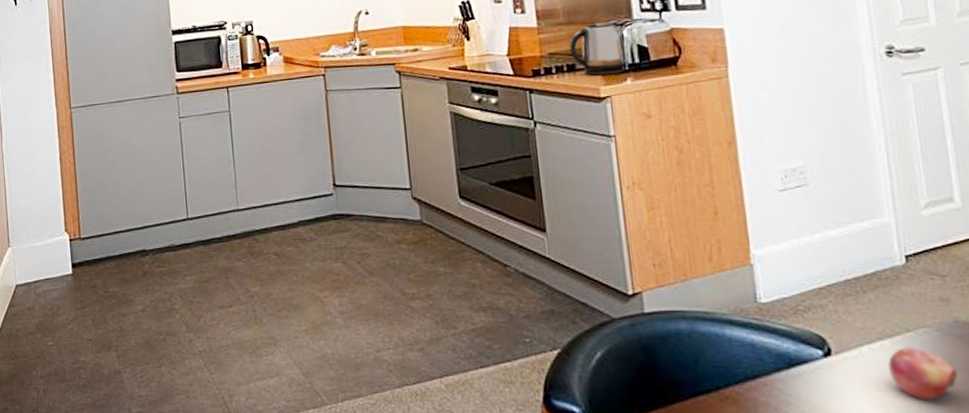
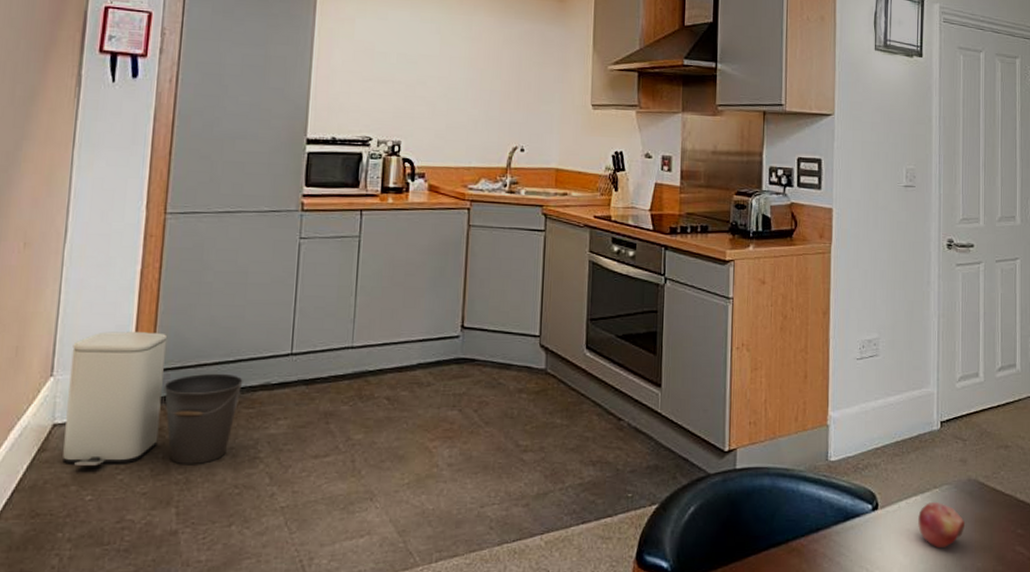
pedal bin: none [20,207,94,319] -> present [62,331,168,467]
bucket: none [91,238,152,316] -> present [161,373,243,465]
kettle: present [570,22,626,77] -> none [706,189,751,241]

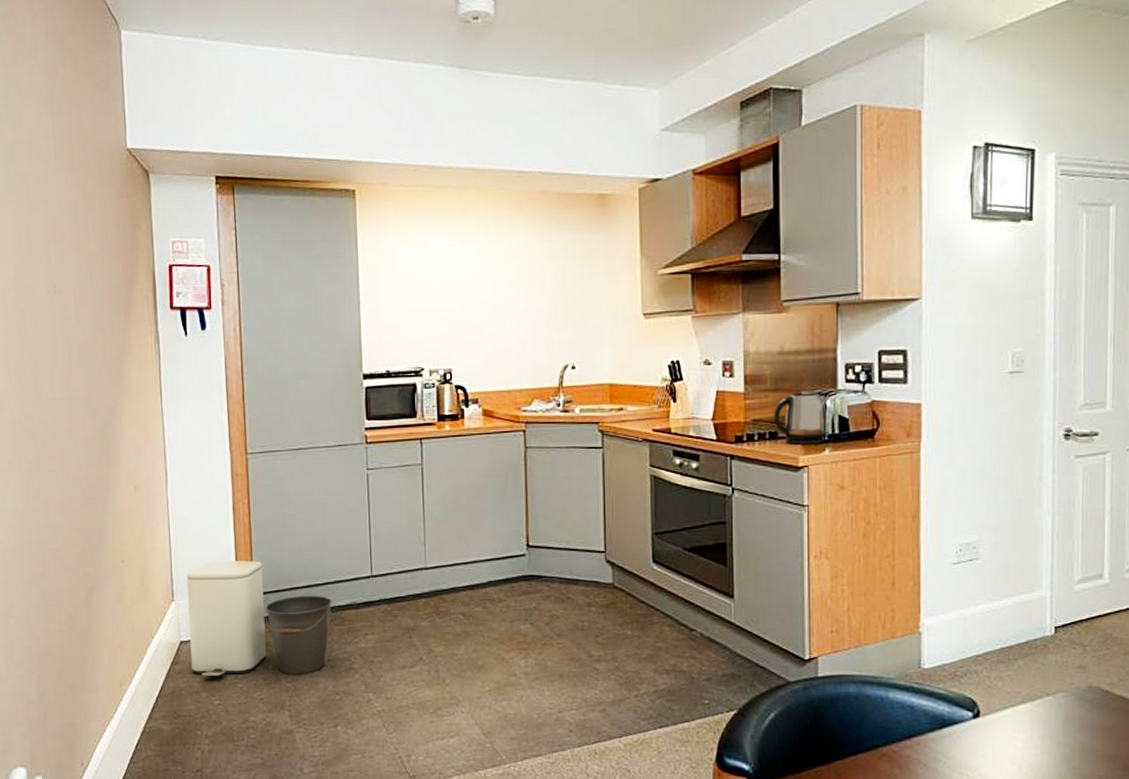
kettle: none [706,189,751,241] -> present [774,390,825,446]
fruit: present [917,501,966,549] -> none [1026,709,1085,757]

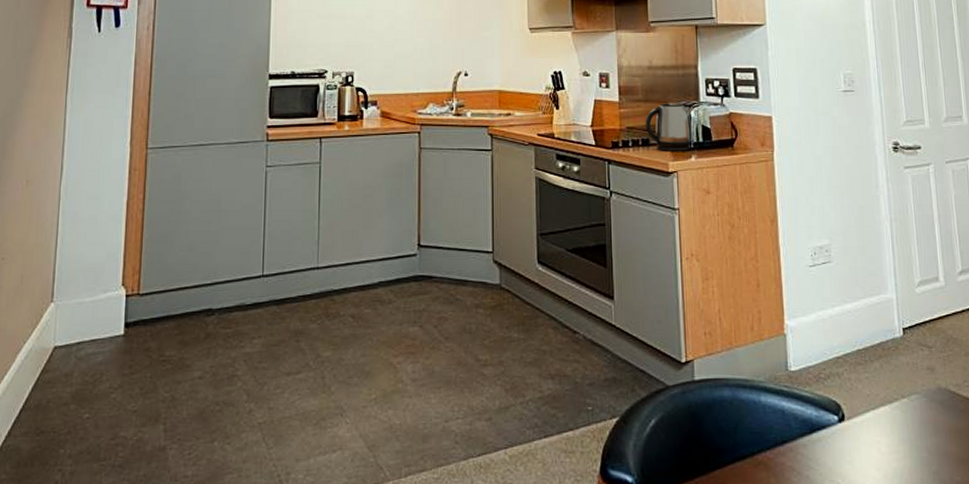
pedal bin: present [186,561,267,677] -> none [63,259,152,387]
bucket: present [264,595,332,675] -> none [148,295,220,384]

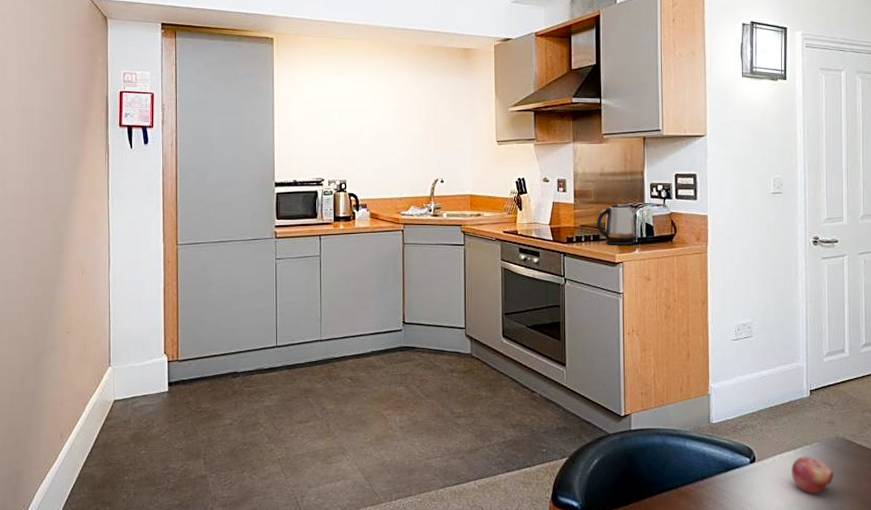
fruit: none [887,411,940,462] -> present [790,456,835,494]

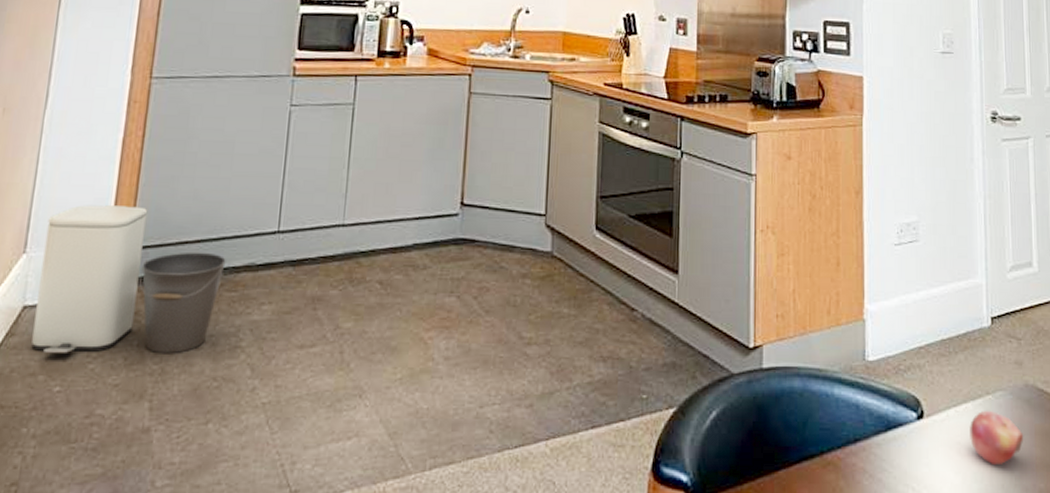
pedal bin: none [122,333,187,430] -> present [31,205,148,354]
bucket: none [186,362,243,429] -> present [138,251,226,354]
kettle: present [597,203,636,246] -> none [725,54,774,112]

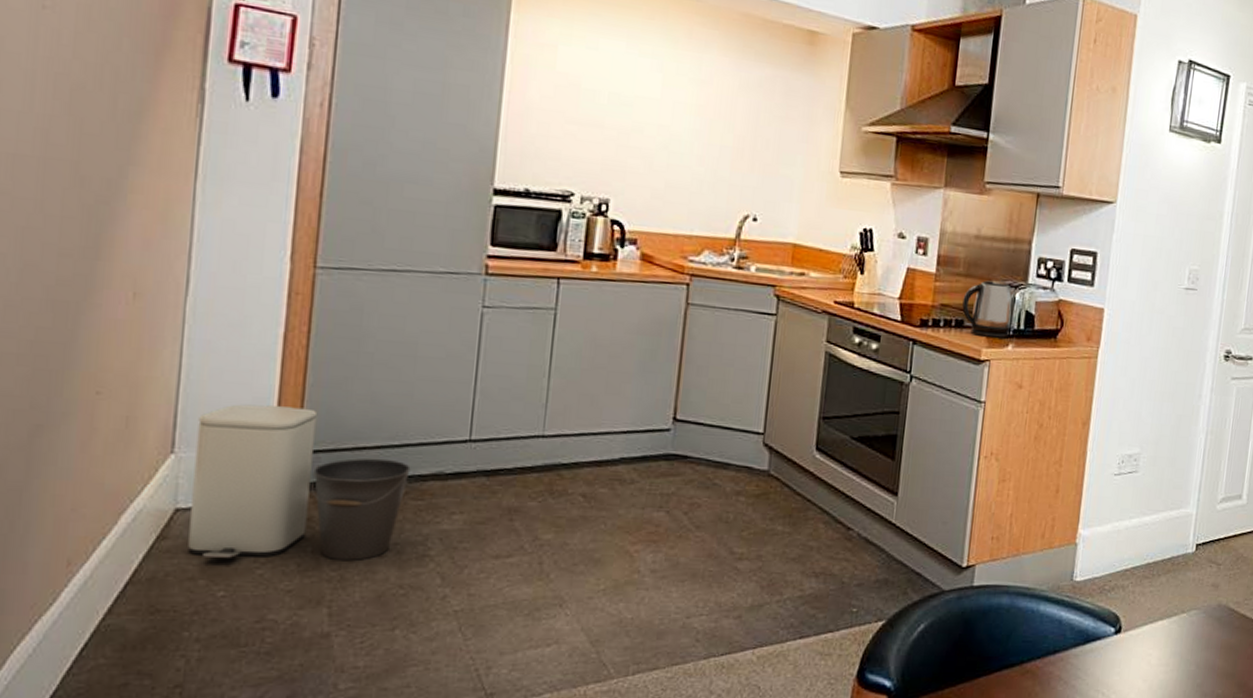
kettle: none [725,54,774,112] -> present [962,279,1015,339]
fruit: present [968,410,1024,466] -> none [1160,626,1211,674]

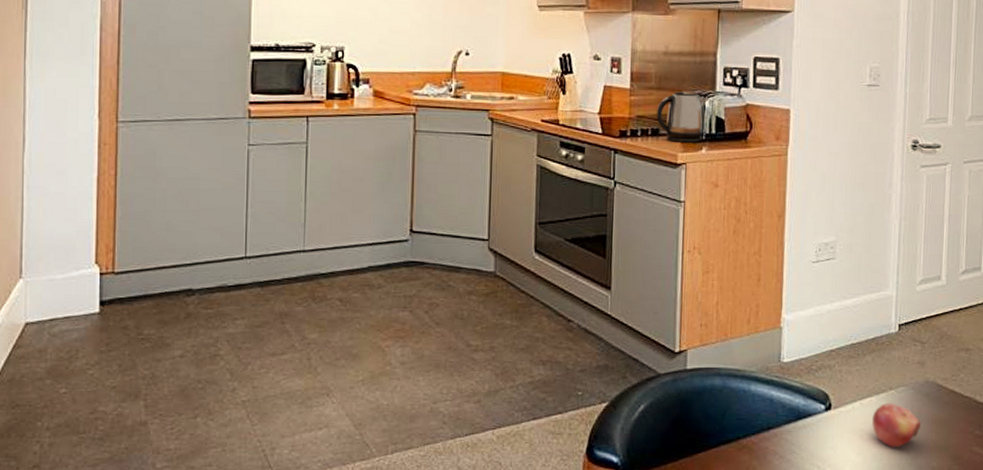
pedal bin: present [188,404,318,559] -> none [37,236,127,363]
bucket: present [310,458,411,561] -> none [124,275,201,362]
fruit: none [1160,626,1211,674] -> present [871,402,922,448]

